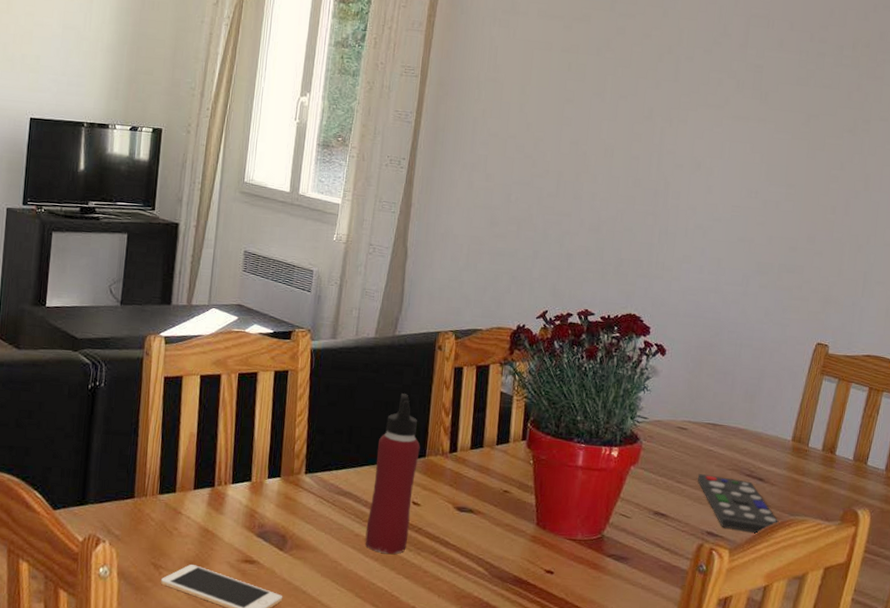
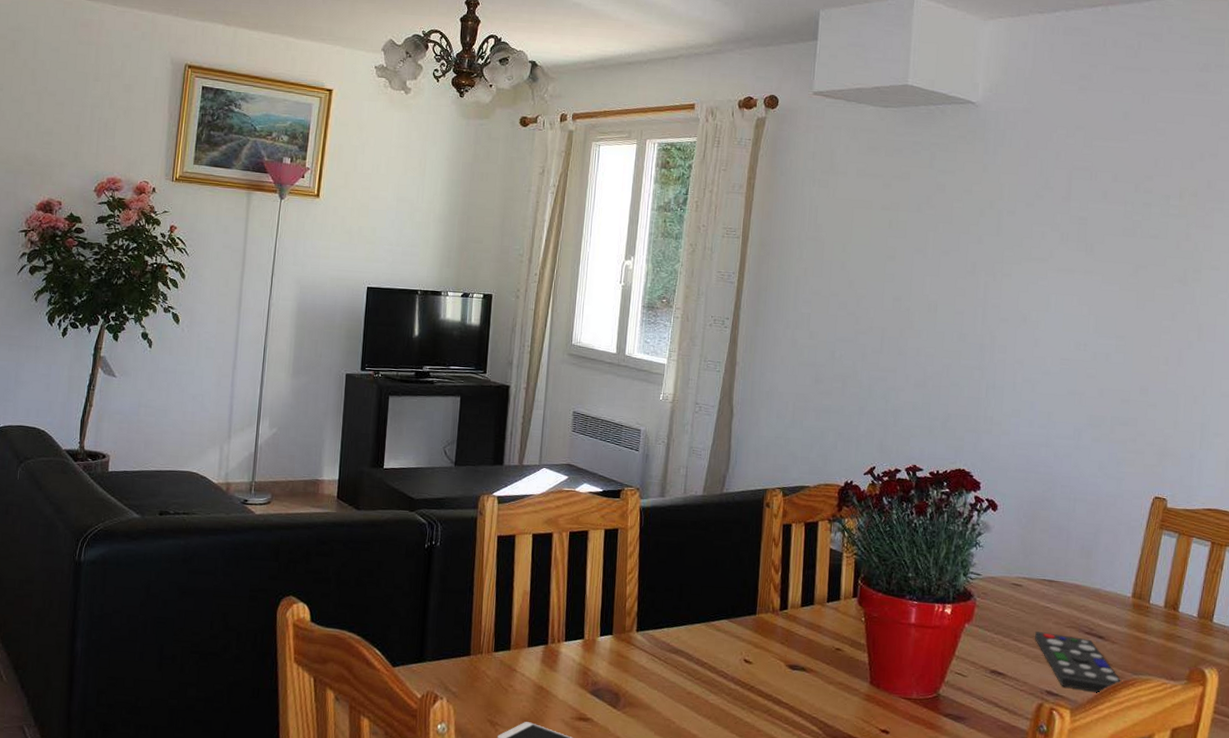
water bottle: present [365,393,420,554] -> none [697,551,751,712]

